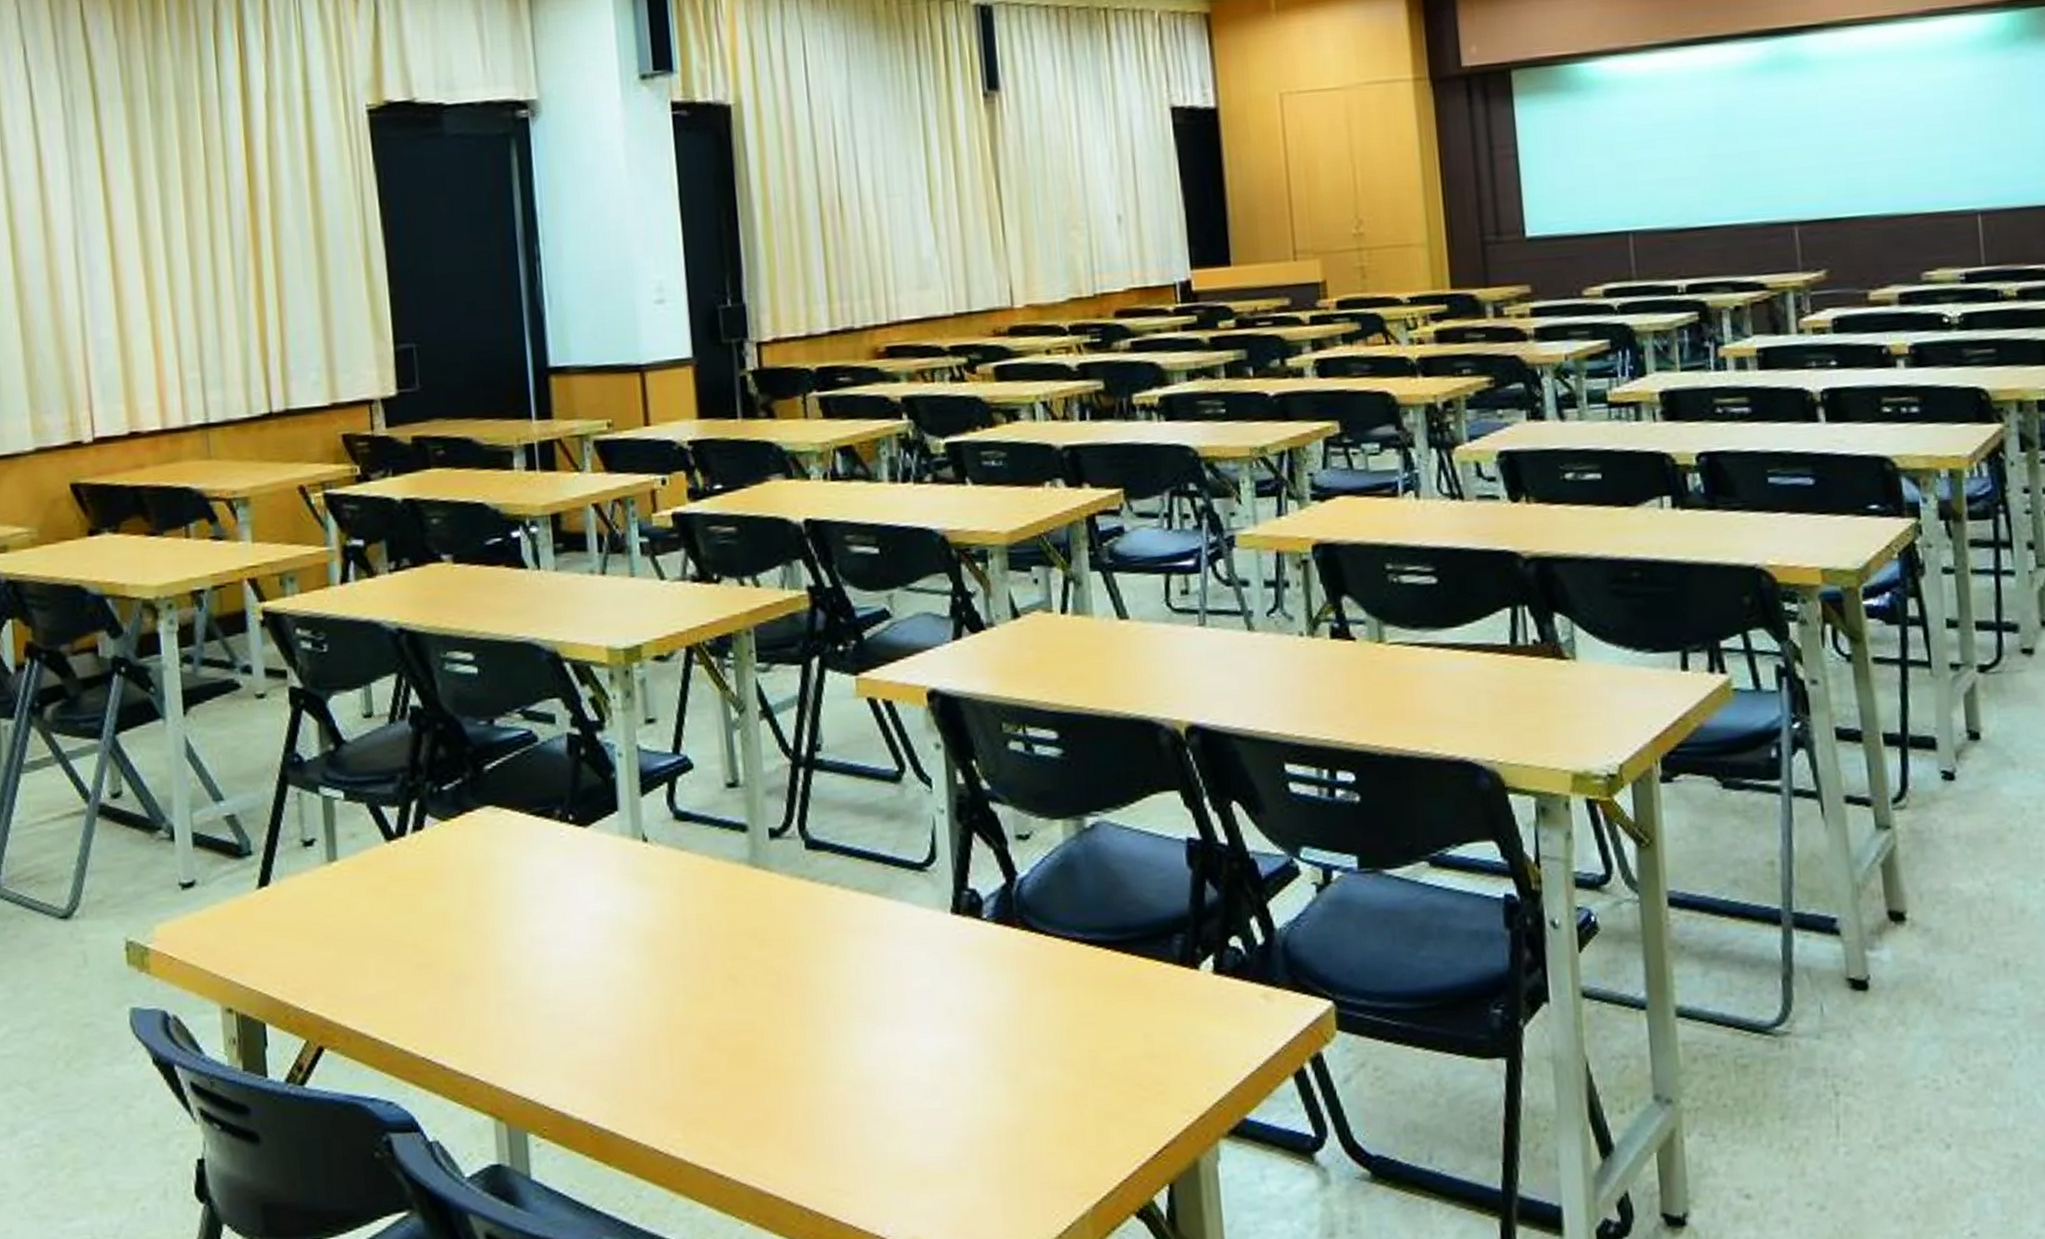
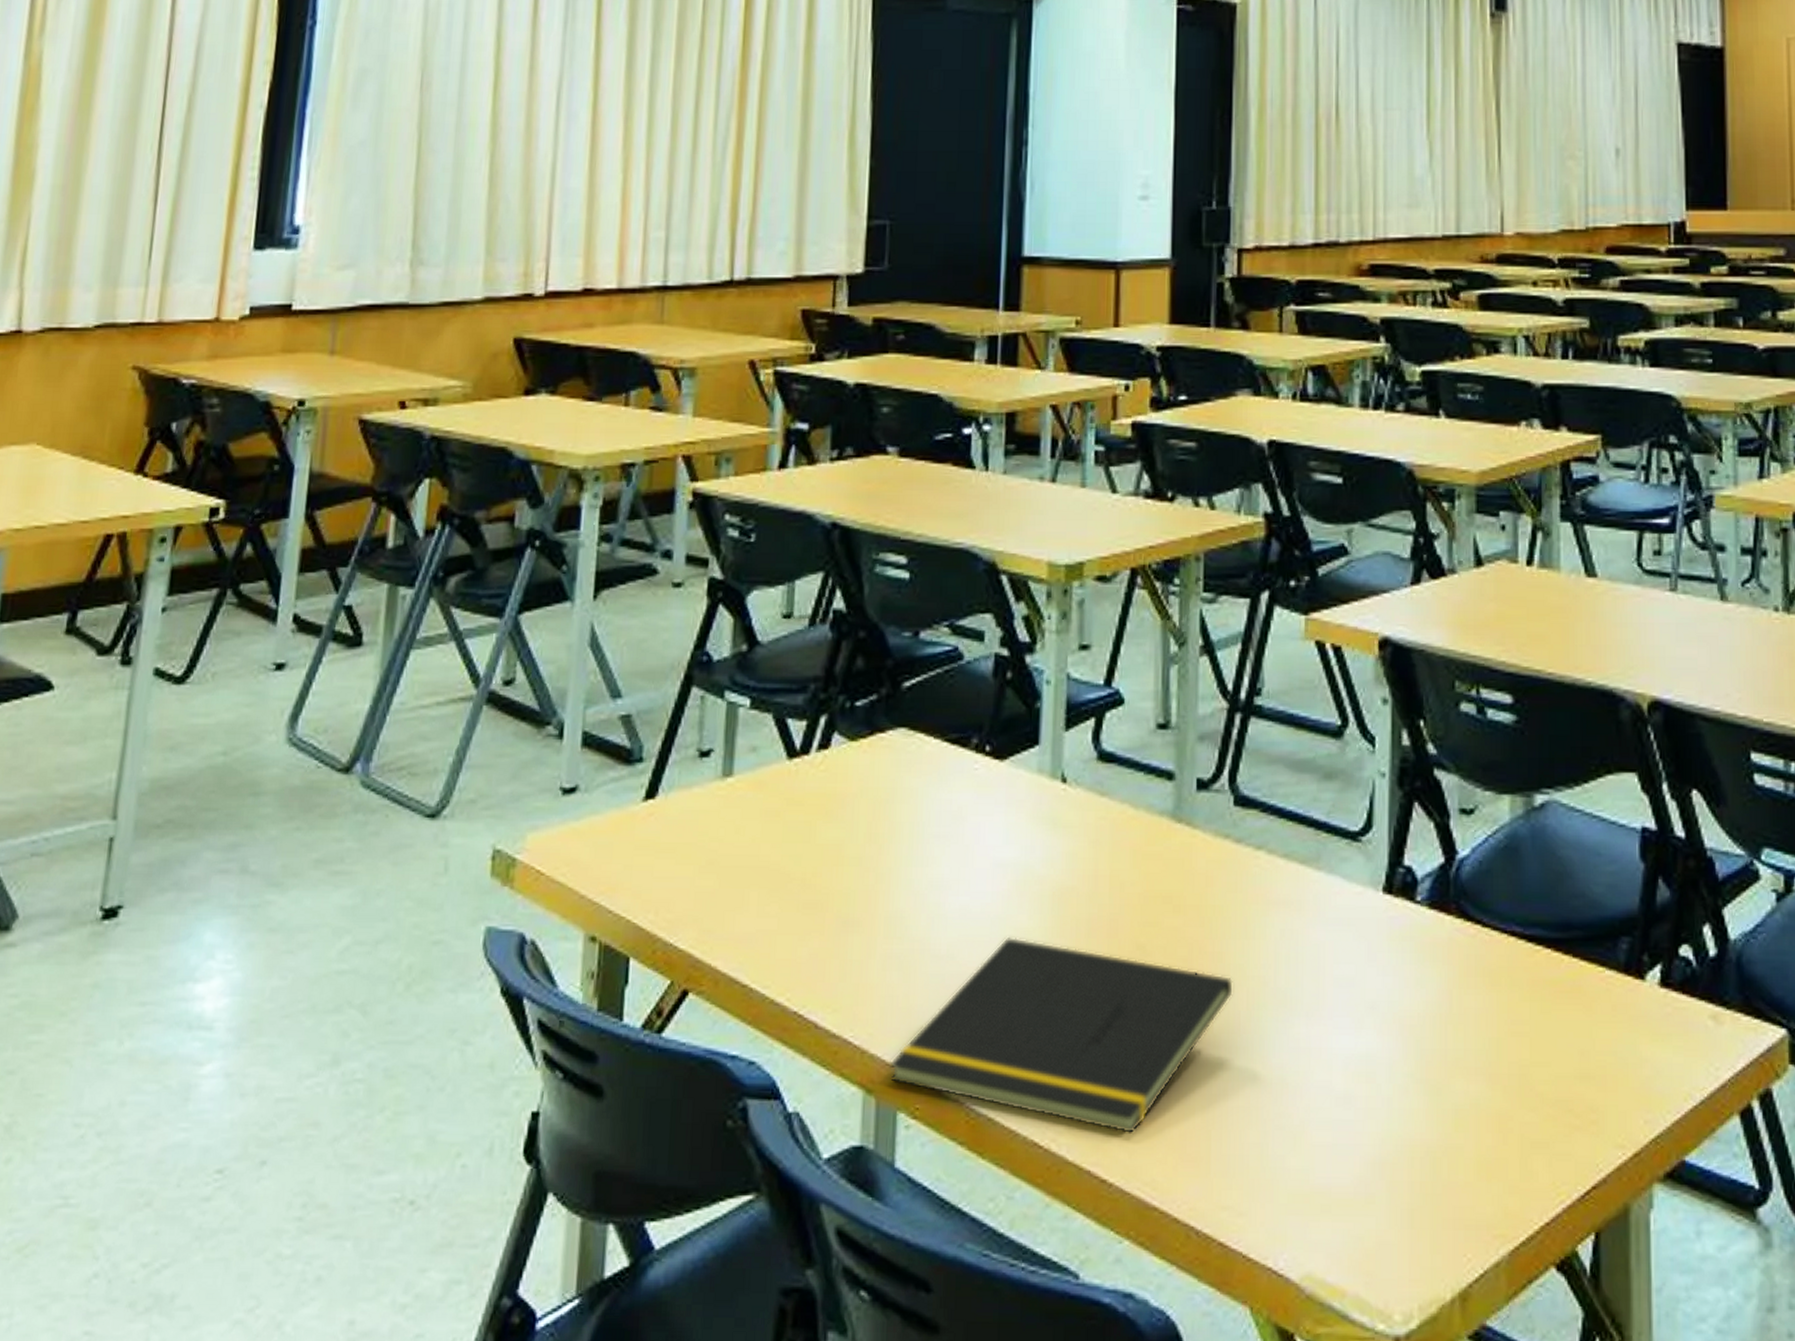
notepad: none [515,978,823,1136] -> present [889,936,1234,1135]

